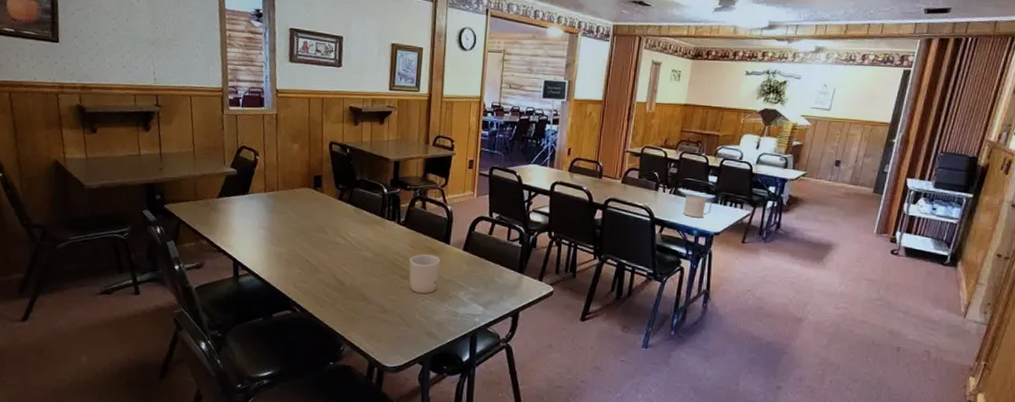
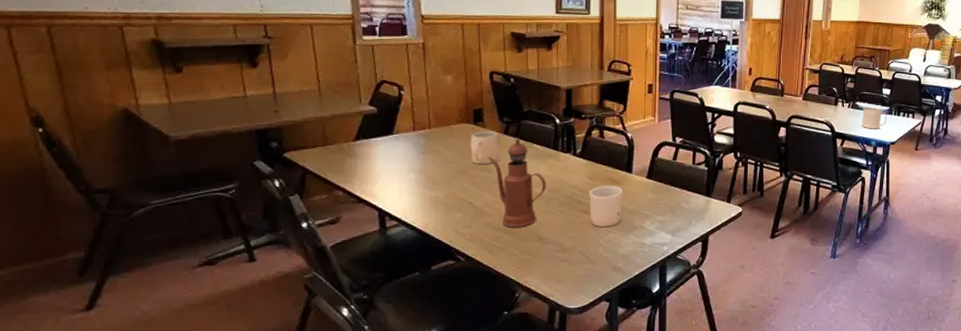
mug: none [309,196,335,227] -> present [470,131,500,165]
coffeepot: none [324,204,373,287] -> present [488,138,547,228]

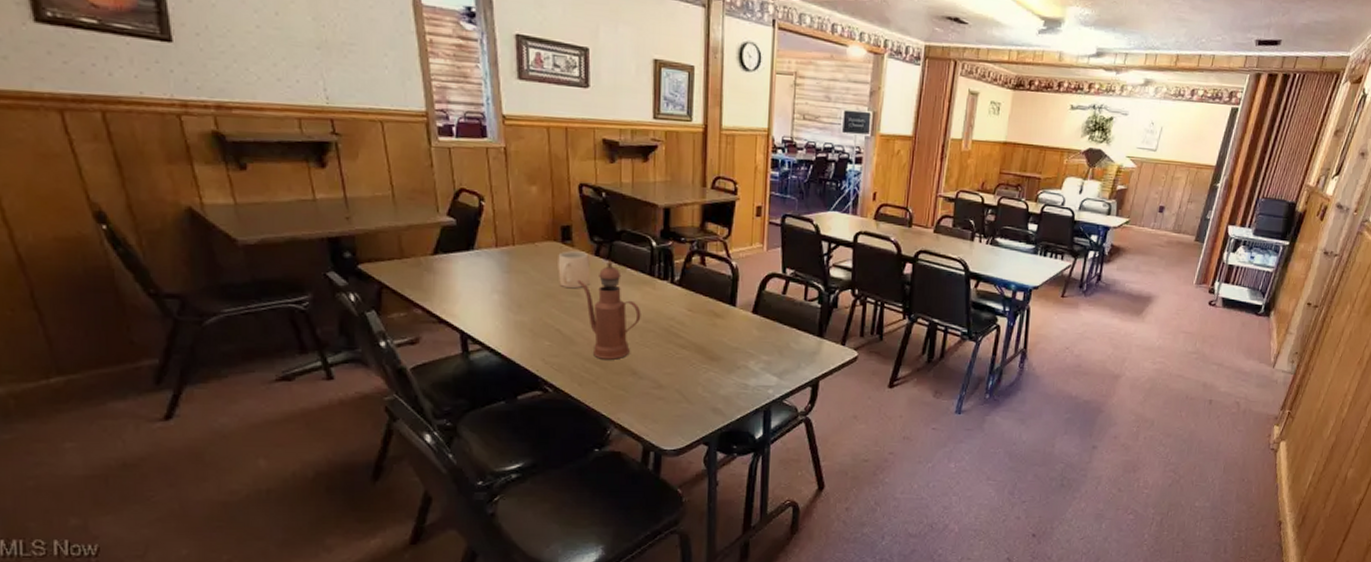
mug: present [588,185,624,227] -> none [687,318,726,364]
mug: present [861,107,887,129] -> none [1000,244,1032,271]

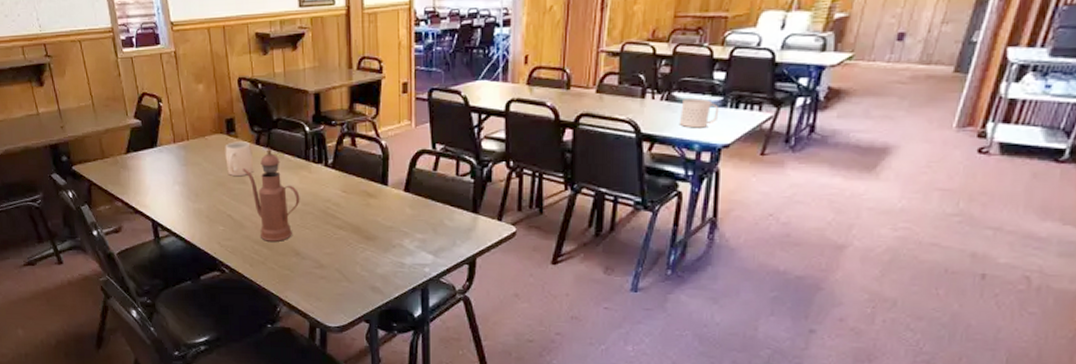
mug: none [1000,244,1032,271] -> present [678,98,720,128]

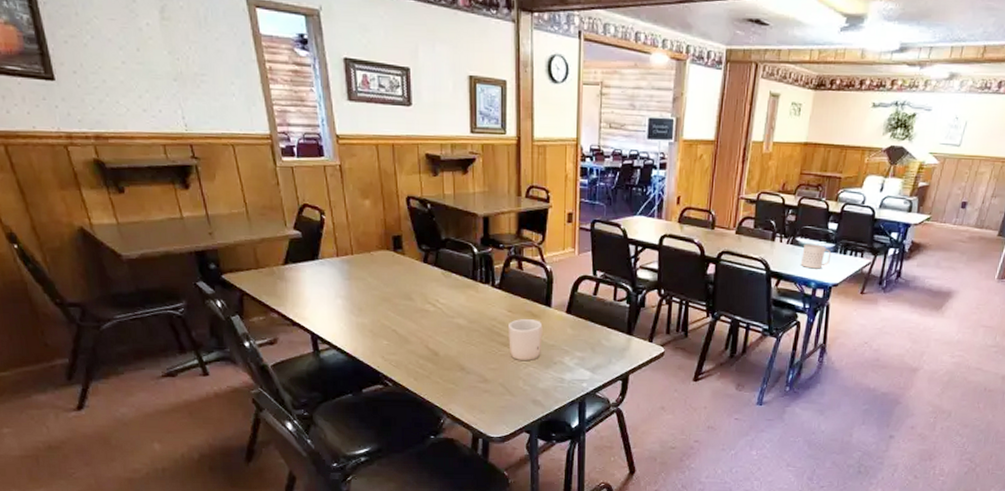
mug: present [225,141,253,177] -> none [391,258,420,293]
coffeepot: present [242,148,300,242] -> none [409,266,467,357]
mug: none [342,198,380,244] -> present [507,318,543,360]

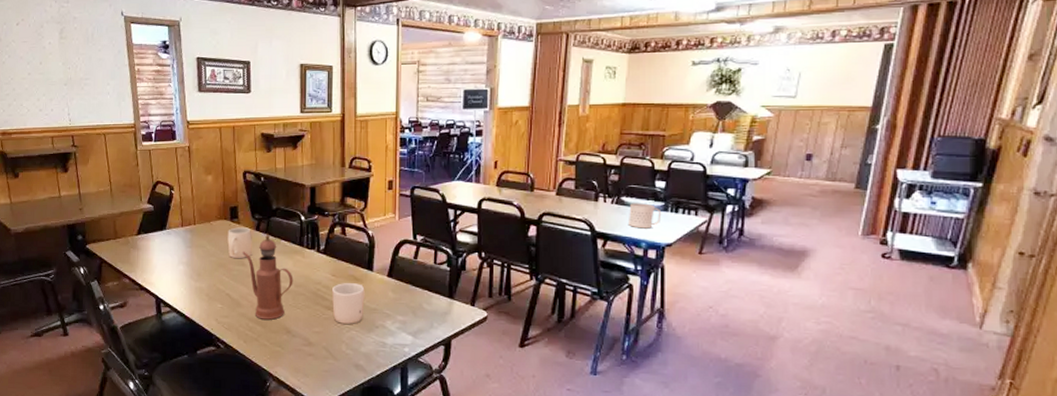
mug: none [391,258,420,293] -> present [227,227,252,259]
coffeepot: none [409,266,467,357] -> present [242,234,293,320]

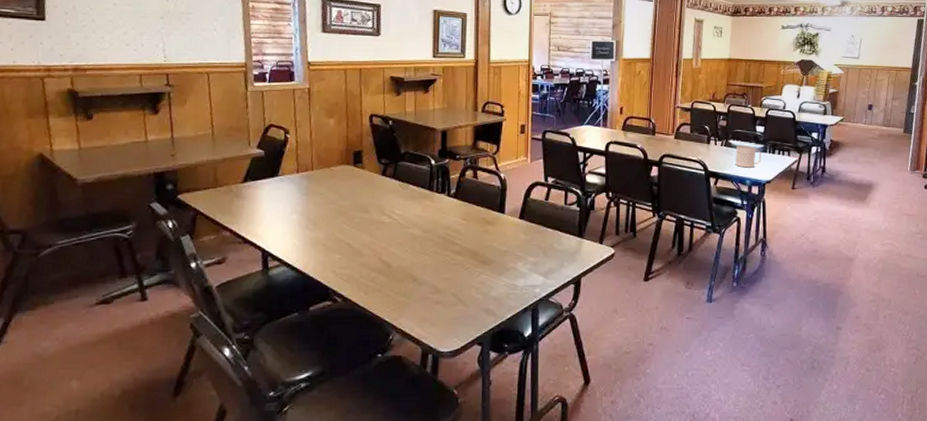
mug: present [227,227,252,259] -> none [349,172,378,206]
coffeepot: present [242,234,293,320] -> none [366,179,422,268]
mug: present [331,282,365,324] -> none [461,225,496,268]

